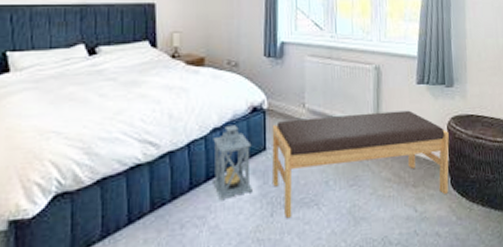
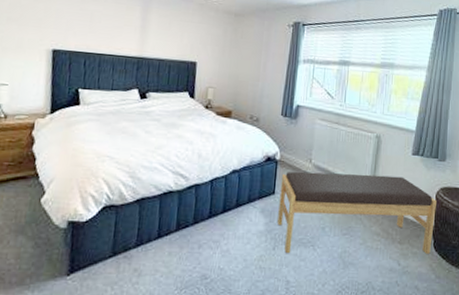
lantern: present [213,125,252,201] -> none [228,169,263,231]

